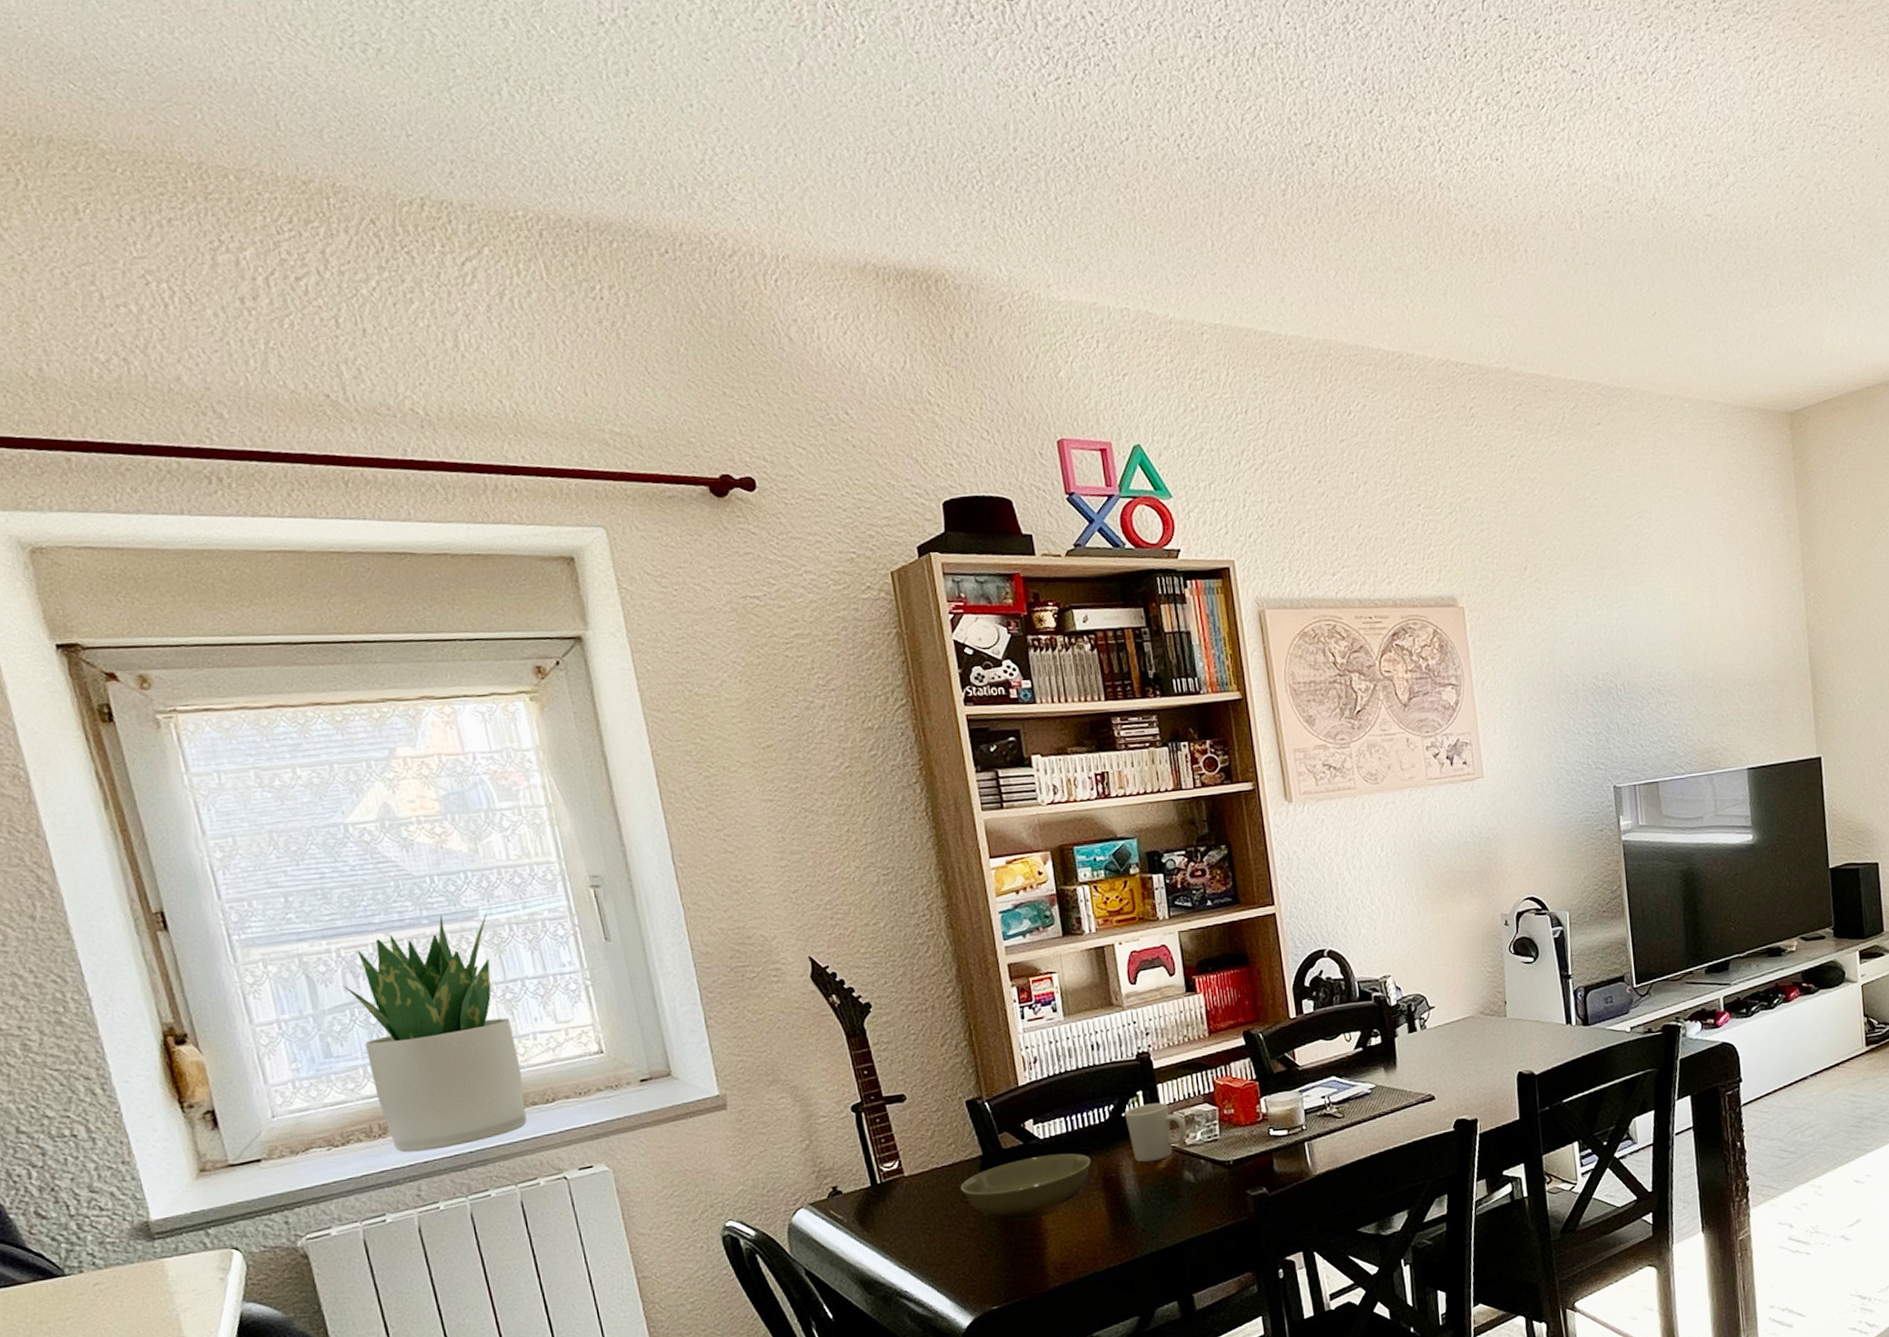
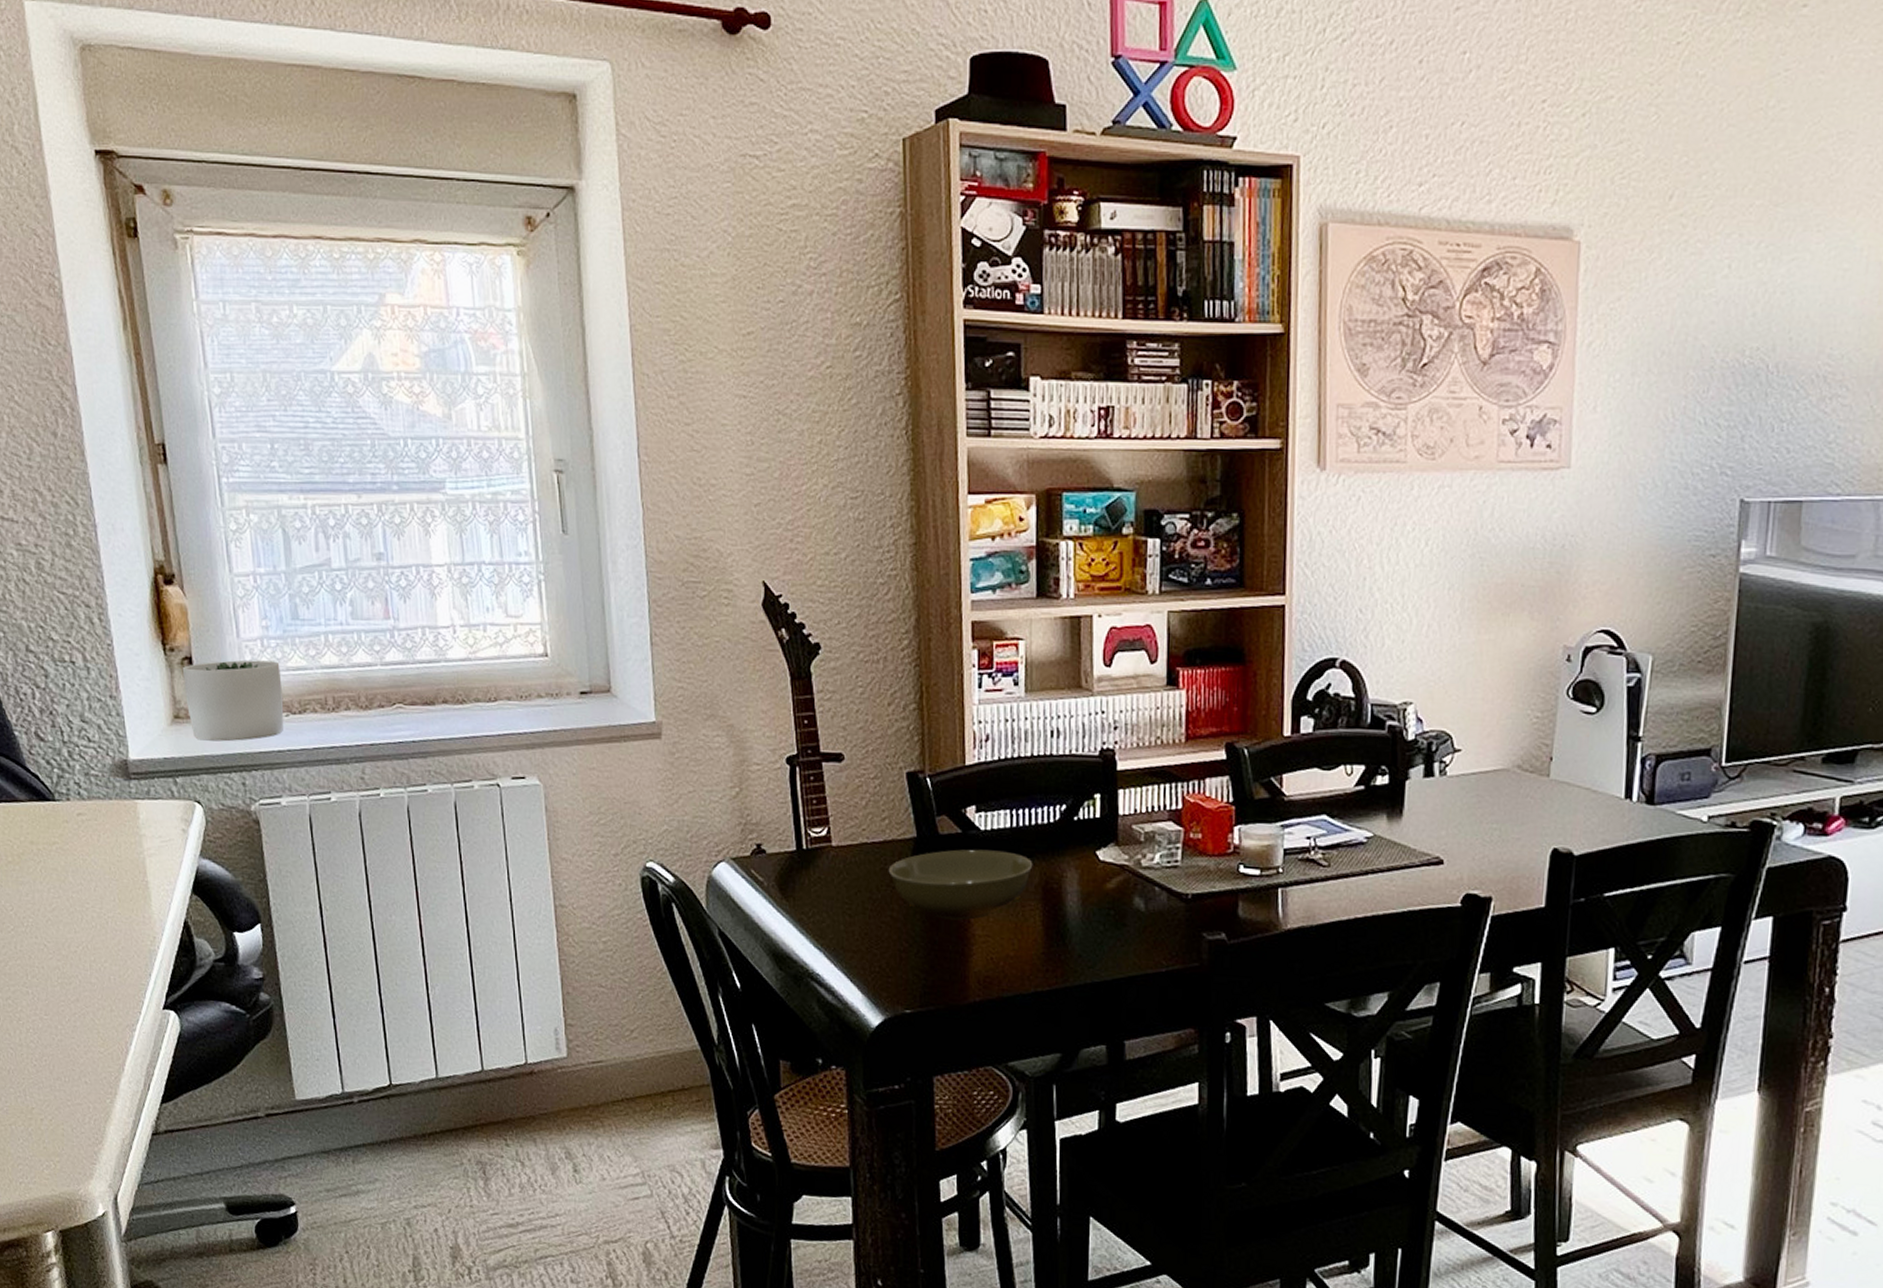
planter: none [204,1100,326,1189] -> present [182,660,284,742]
planter: present [342,911,527,1153] -> none [314,481,469,733]
mug: present [1124,1102,1187,1163] -> none [1077,810,1145,879]

